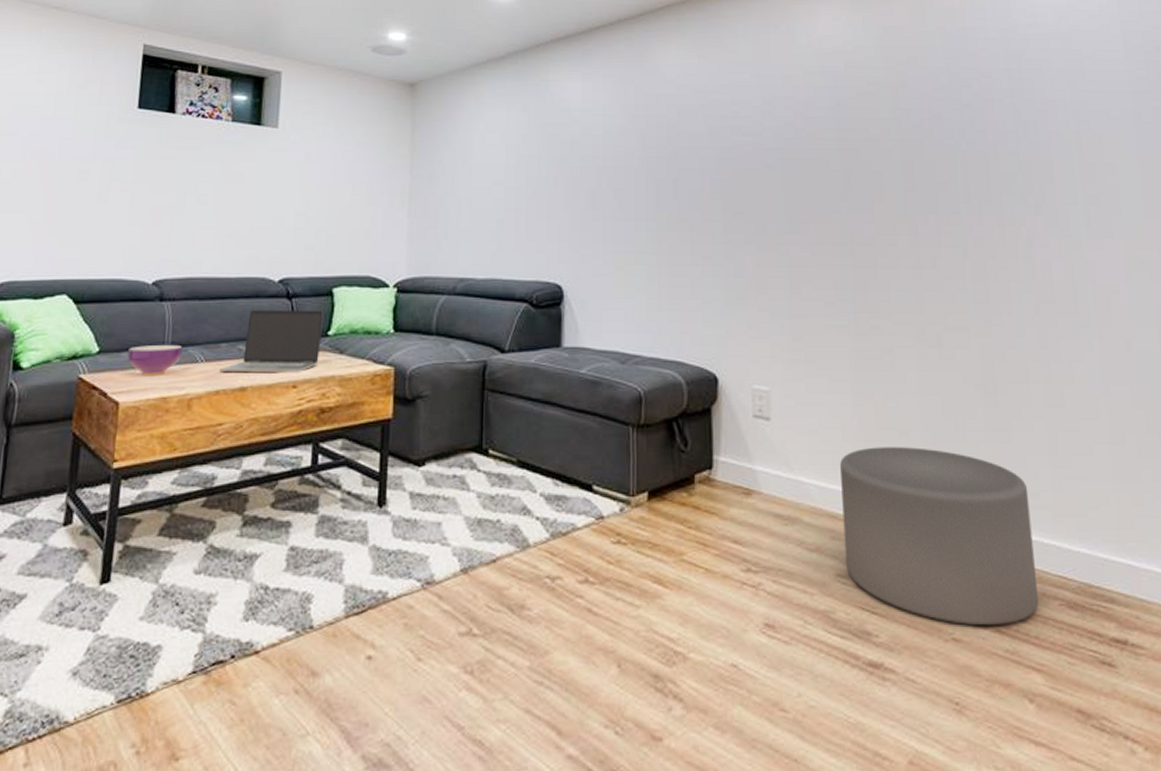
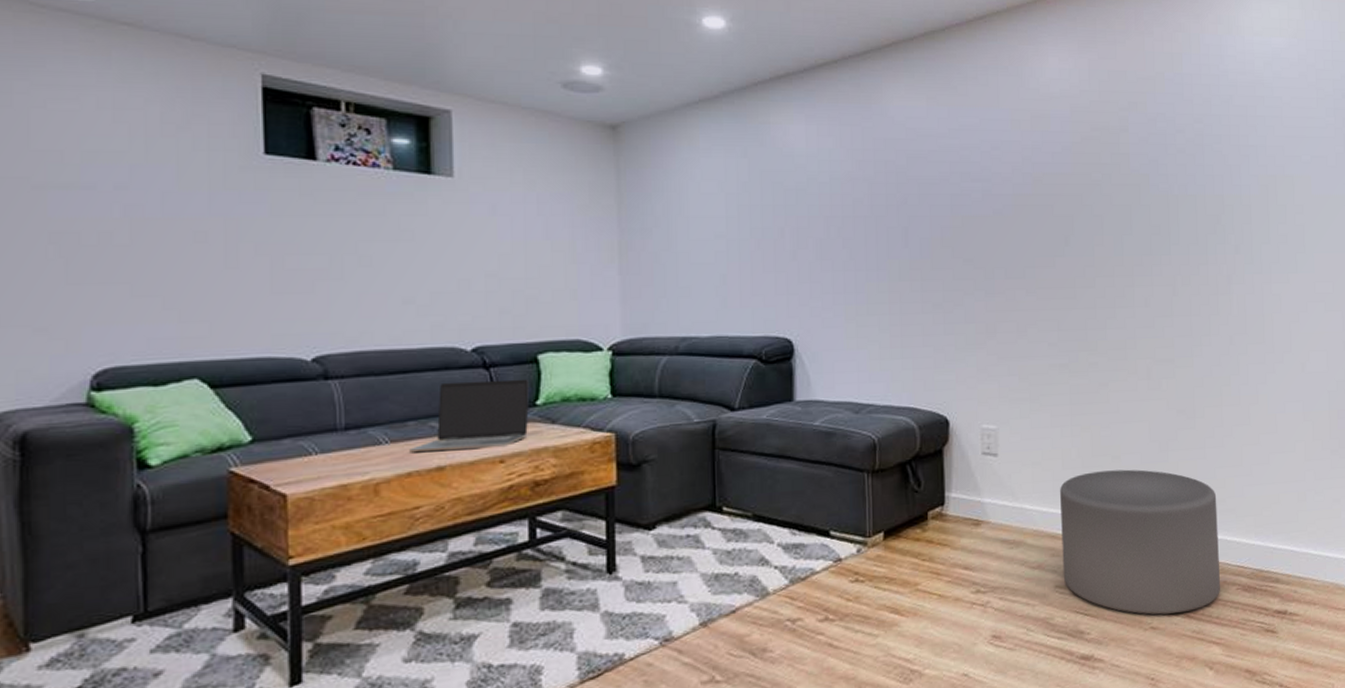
bowl: present [127,344,183,376] -> none [291,426,361,464]

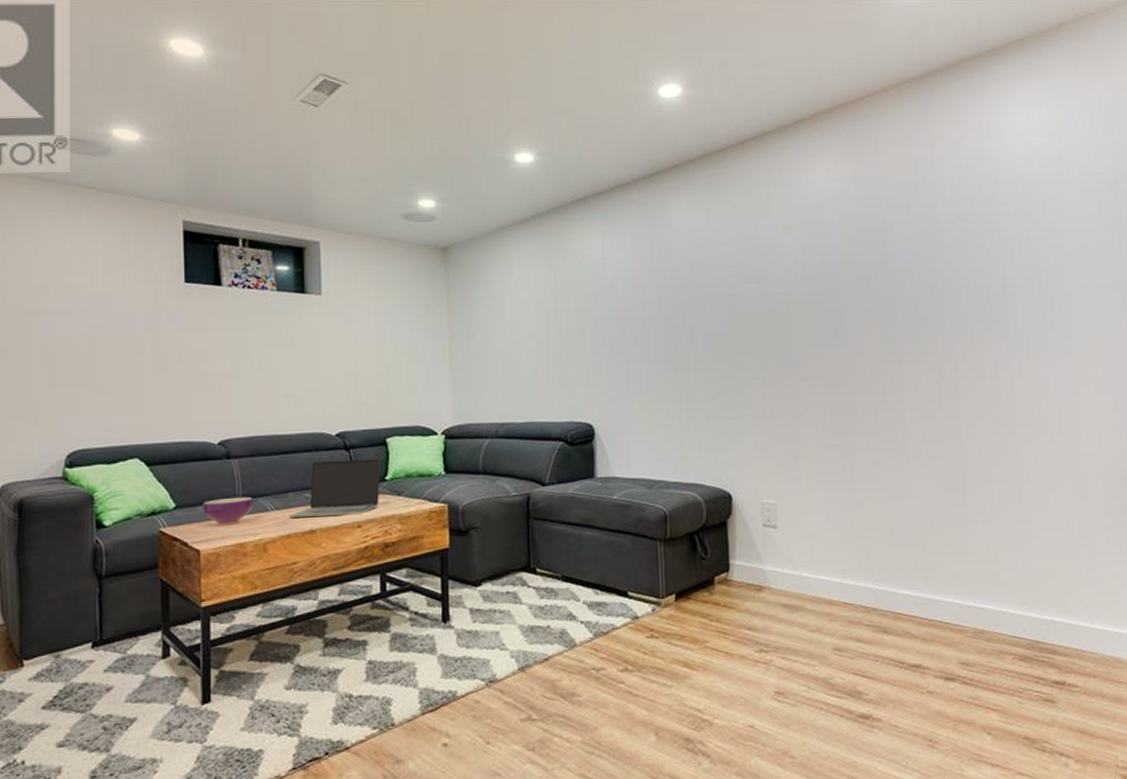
bowl: none [291,426,361,464] -> present [203,496,254,526]
pouf: present [1060,469,1221,615] -> none [836,542,997,680]

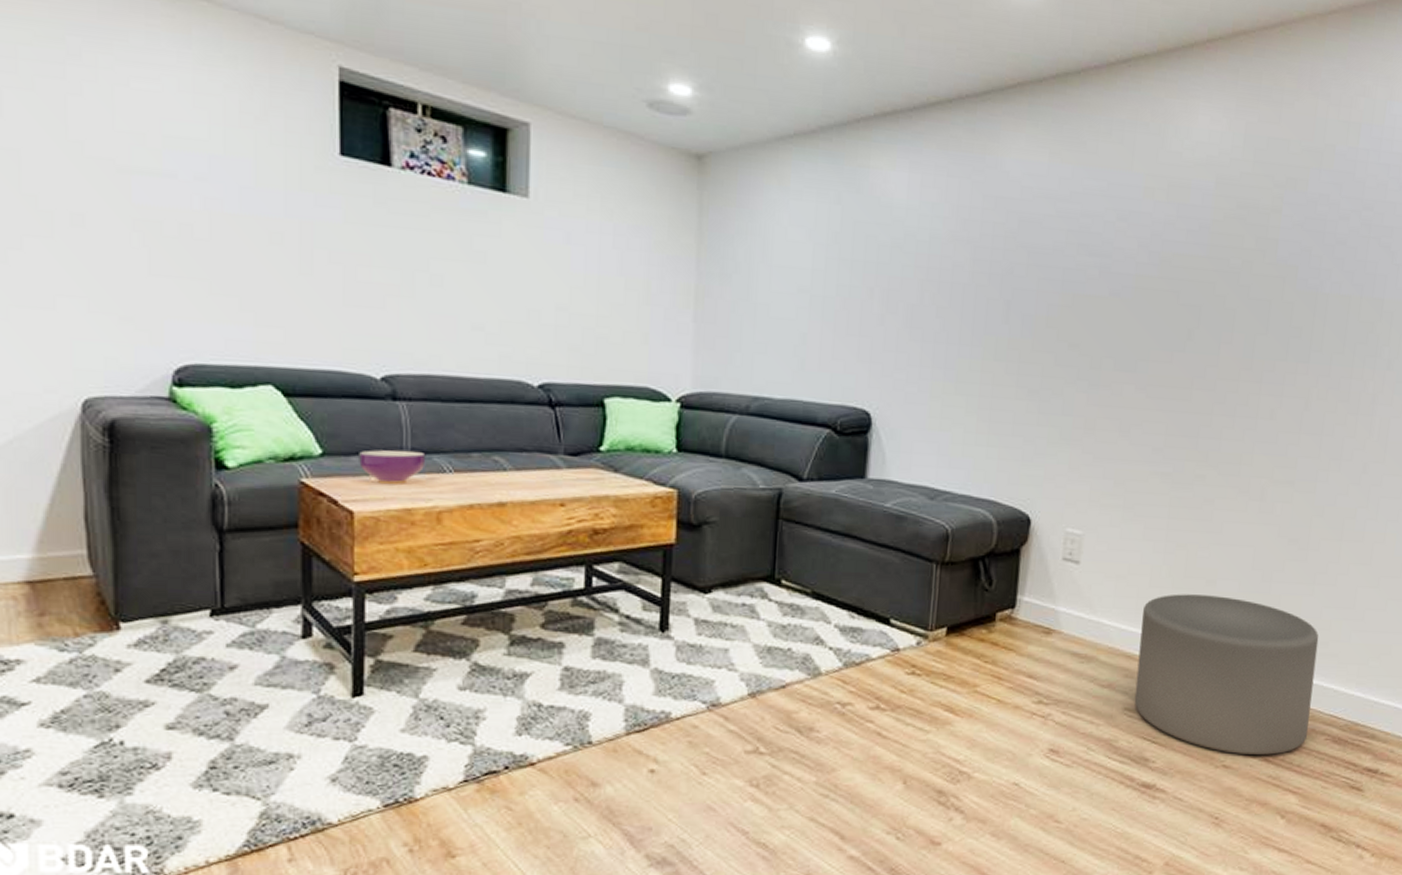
laptop: present [289,458,380,519] -> none [472,418,593,490]
pouf: none [836,542,997,680] -> present [1134,594,1319,756]

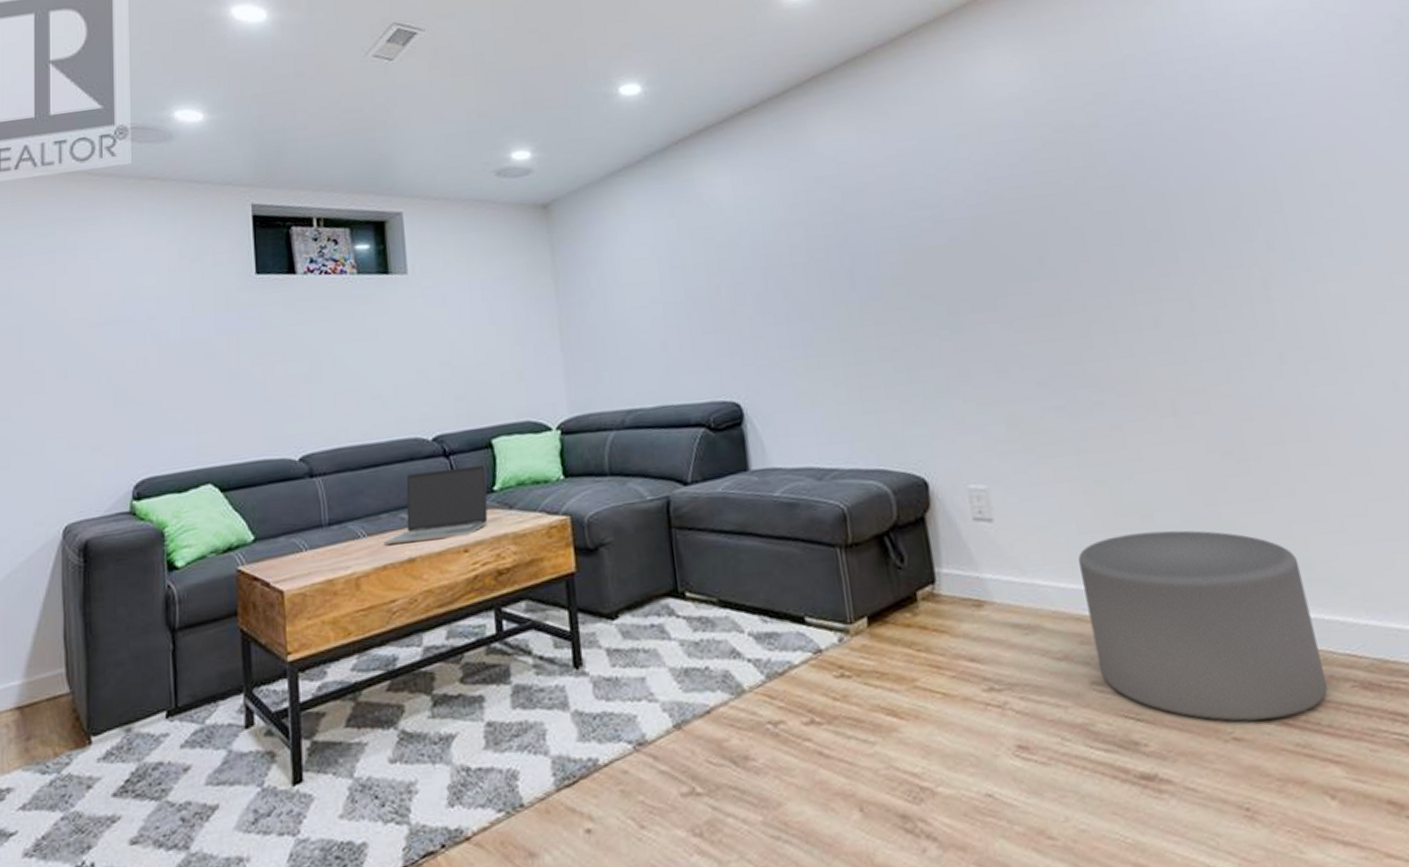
bowl: present [359,449,426,485] -> none [285,521,342,560]
laptop: none [472,418,593,490] -> present [384,464,488,546]

